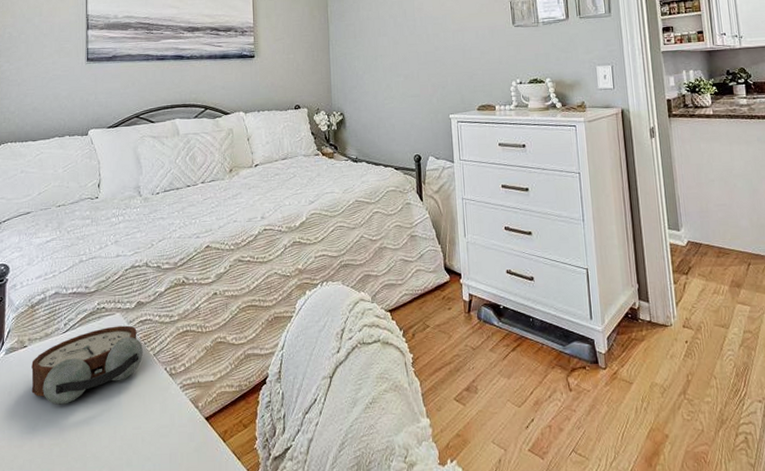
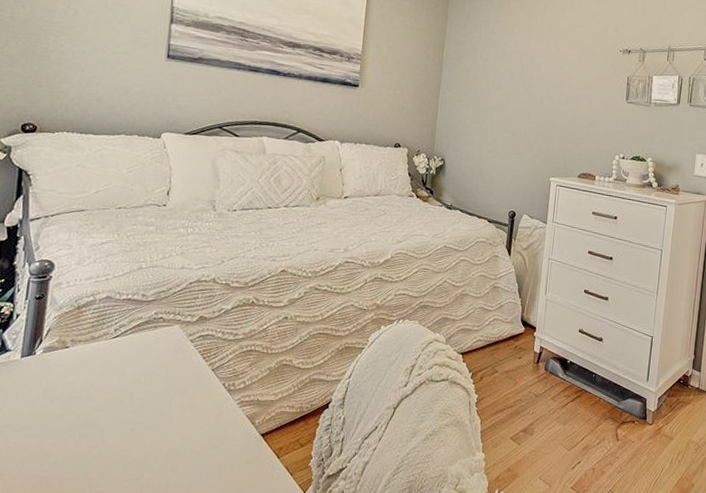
alarm clock: present [31,325,143,405] -> none [70,337,201,409]

